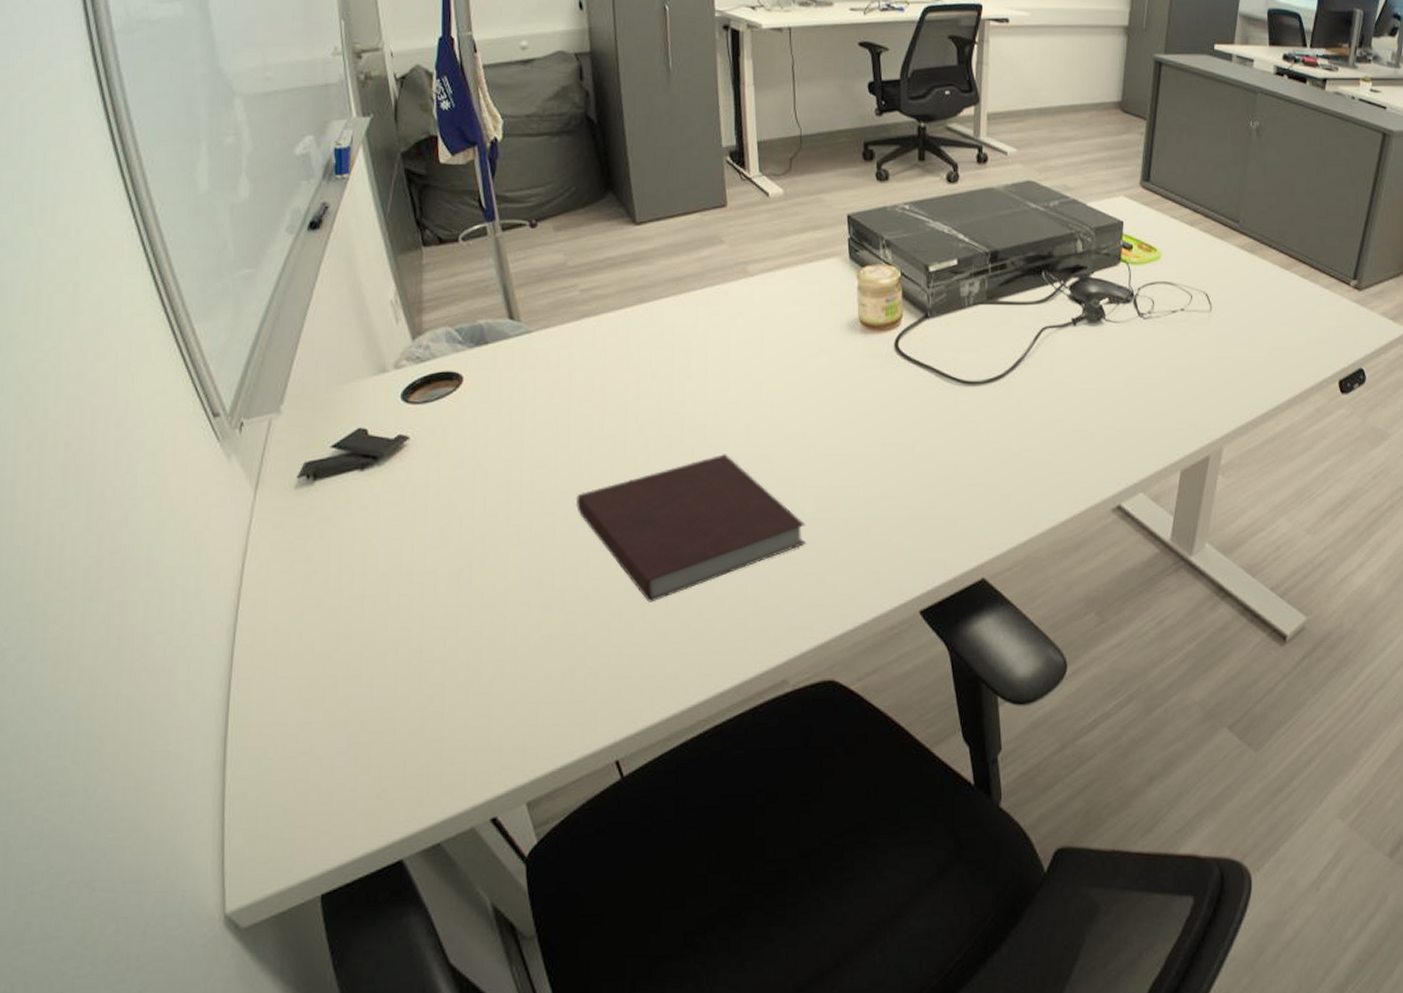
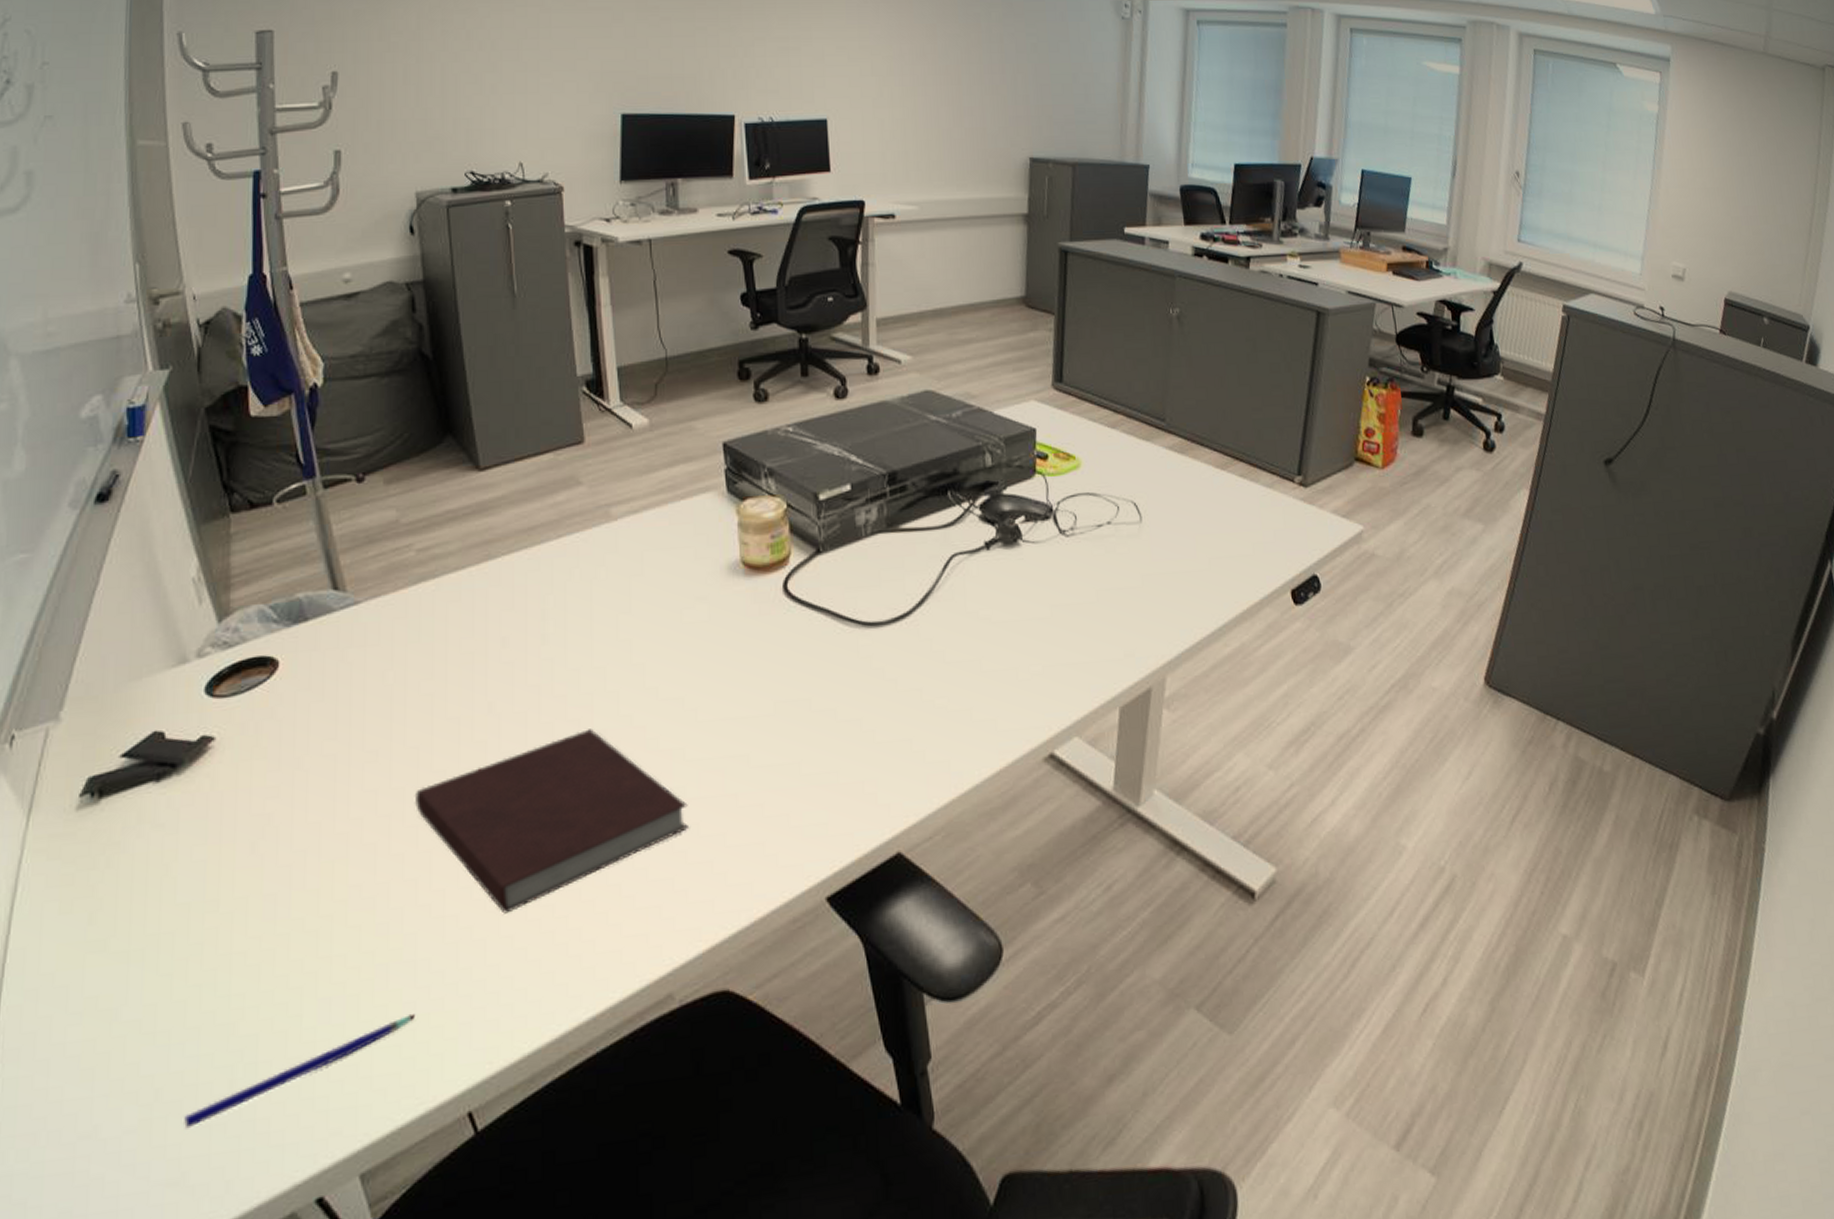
pen: none [384,678,573,754] -> present [184,1014,415,1129]

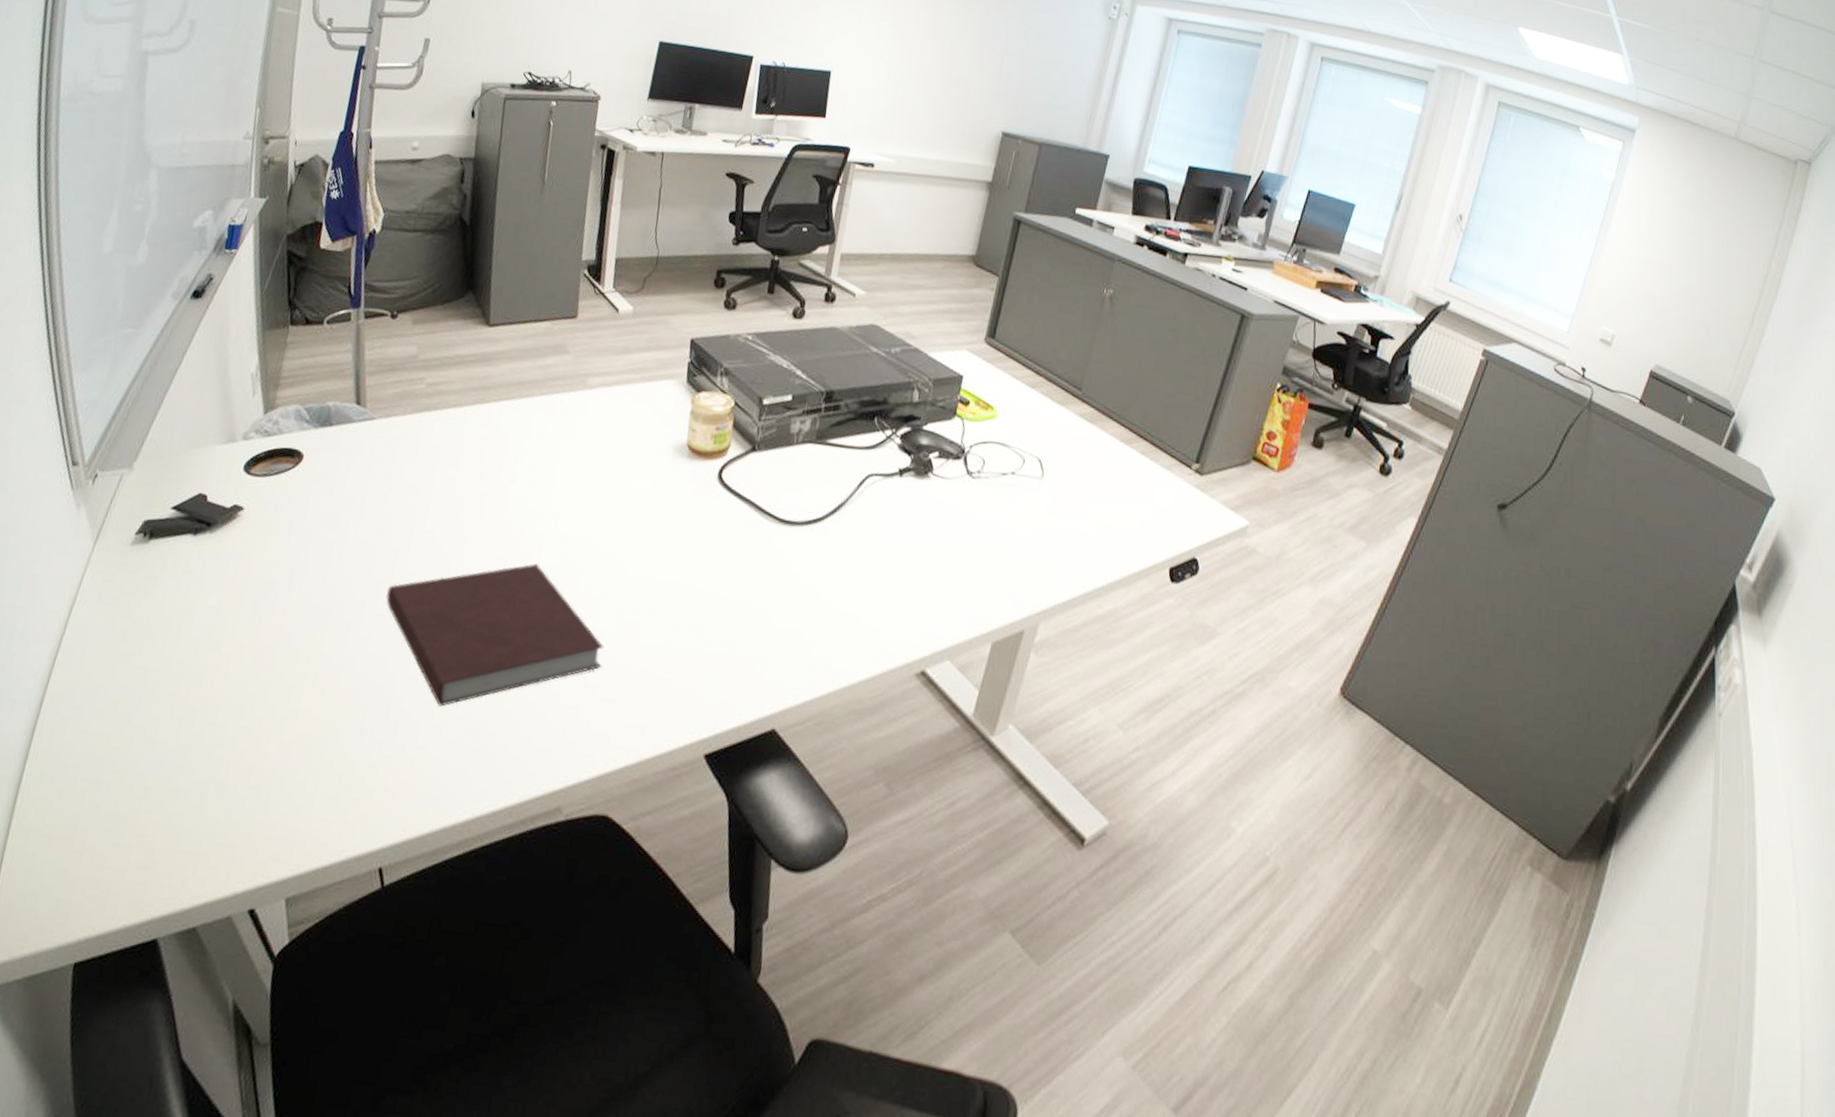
pen: present [184,1014,415,1129] -> none [162,774,353,826]

